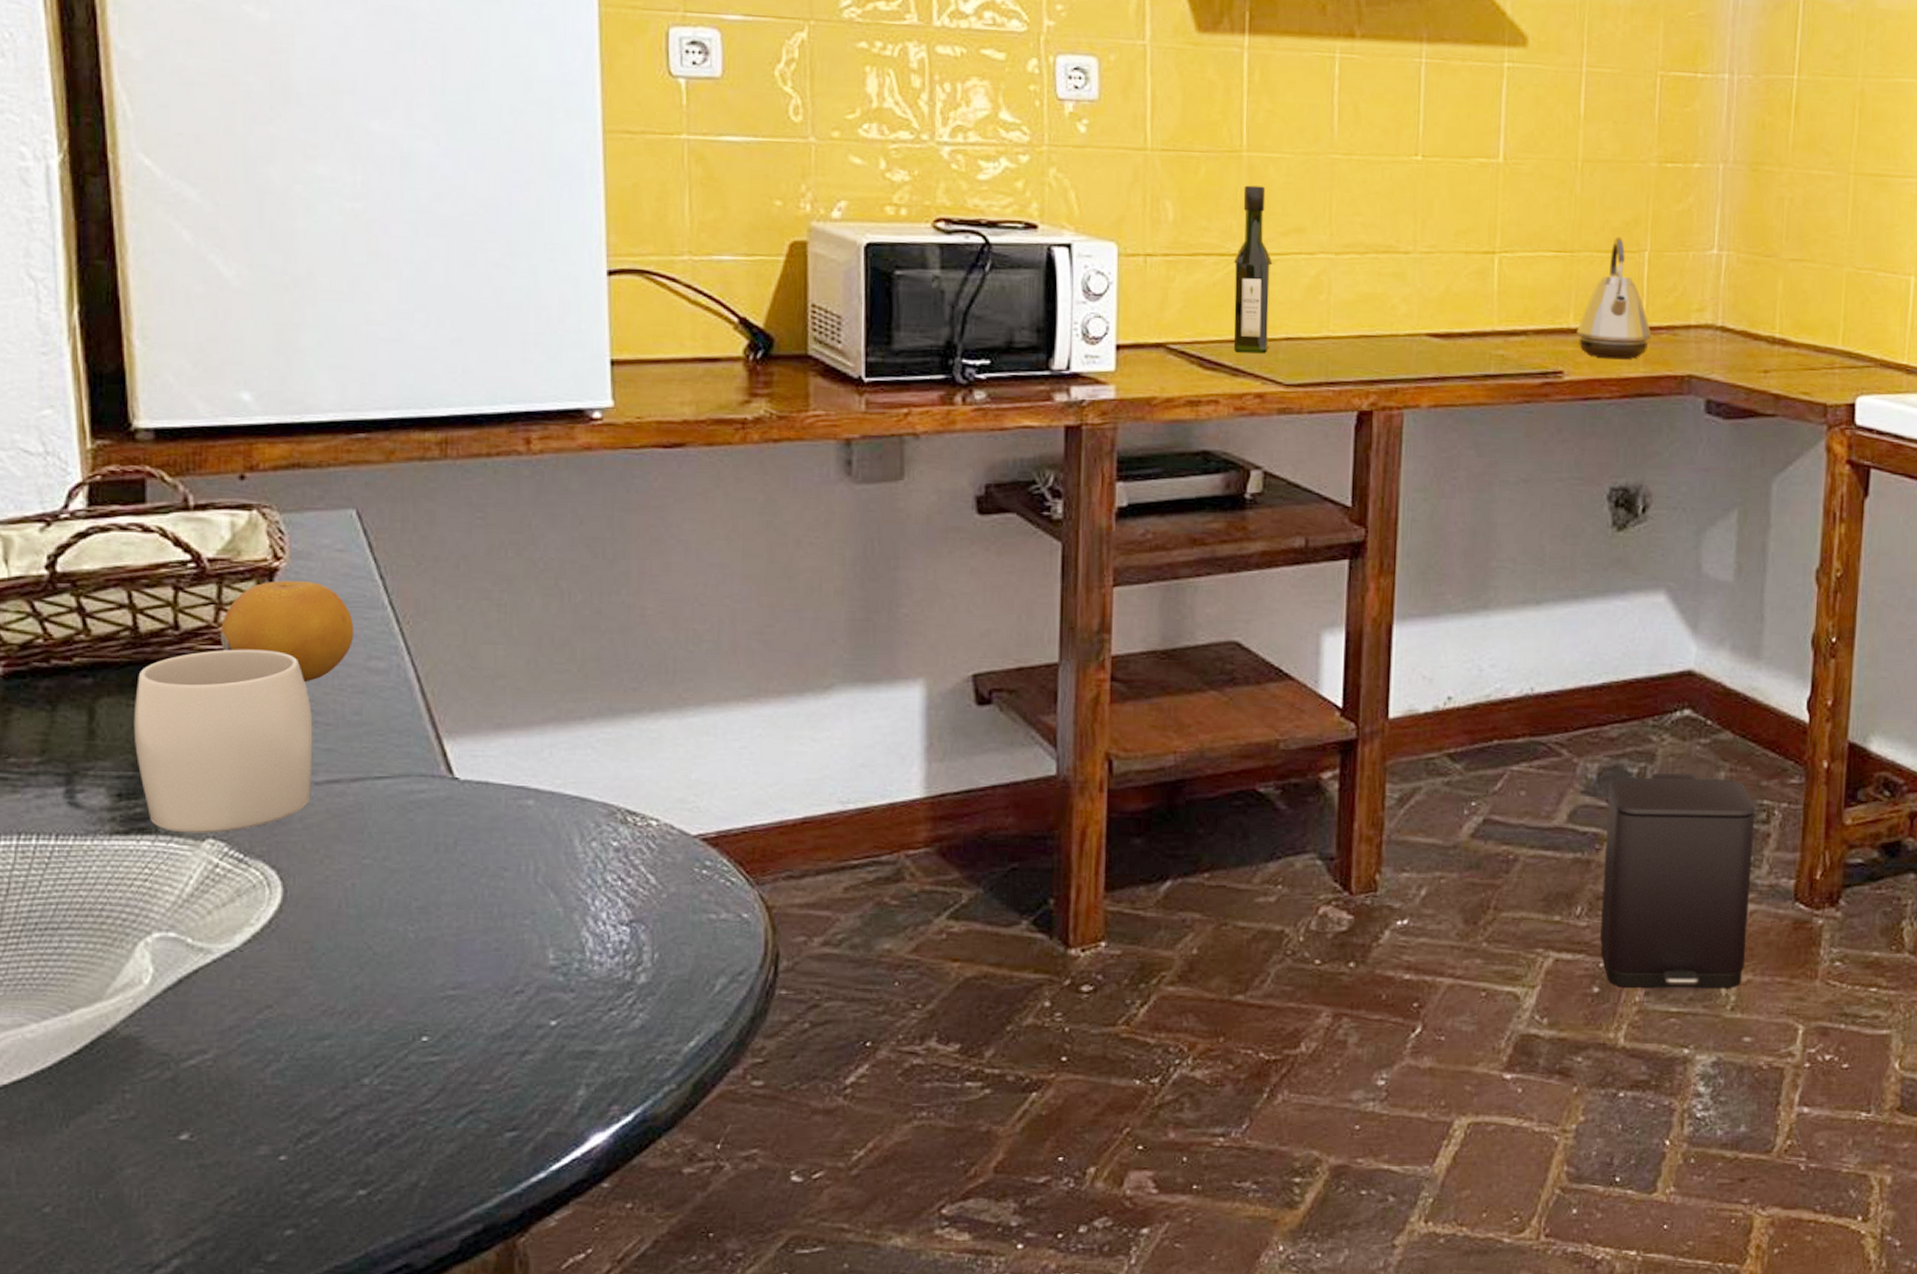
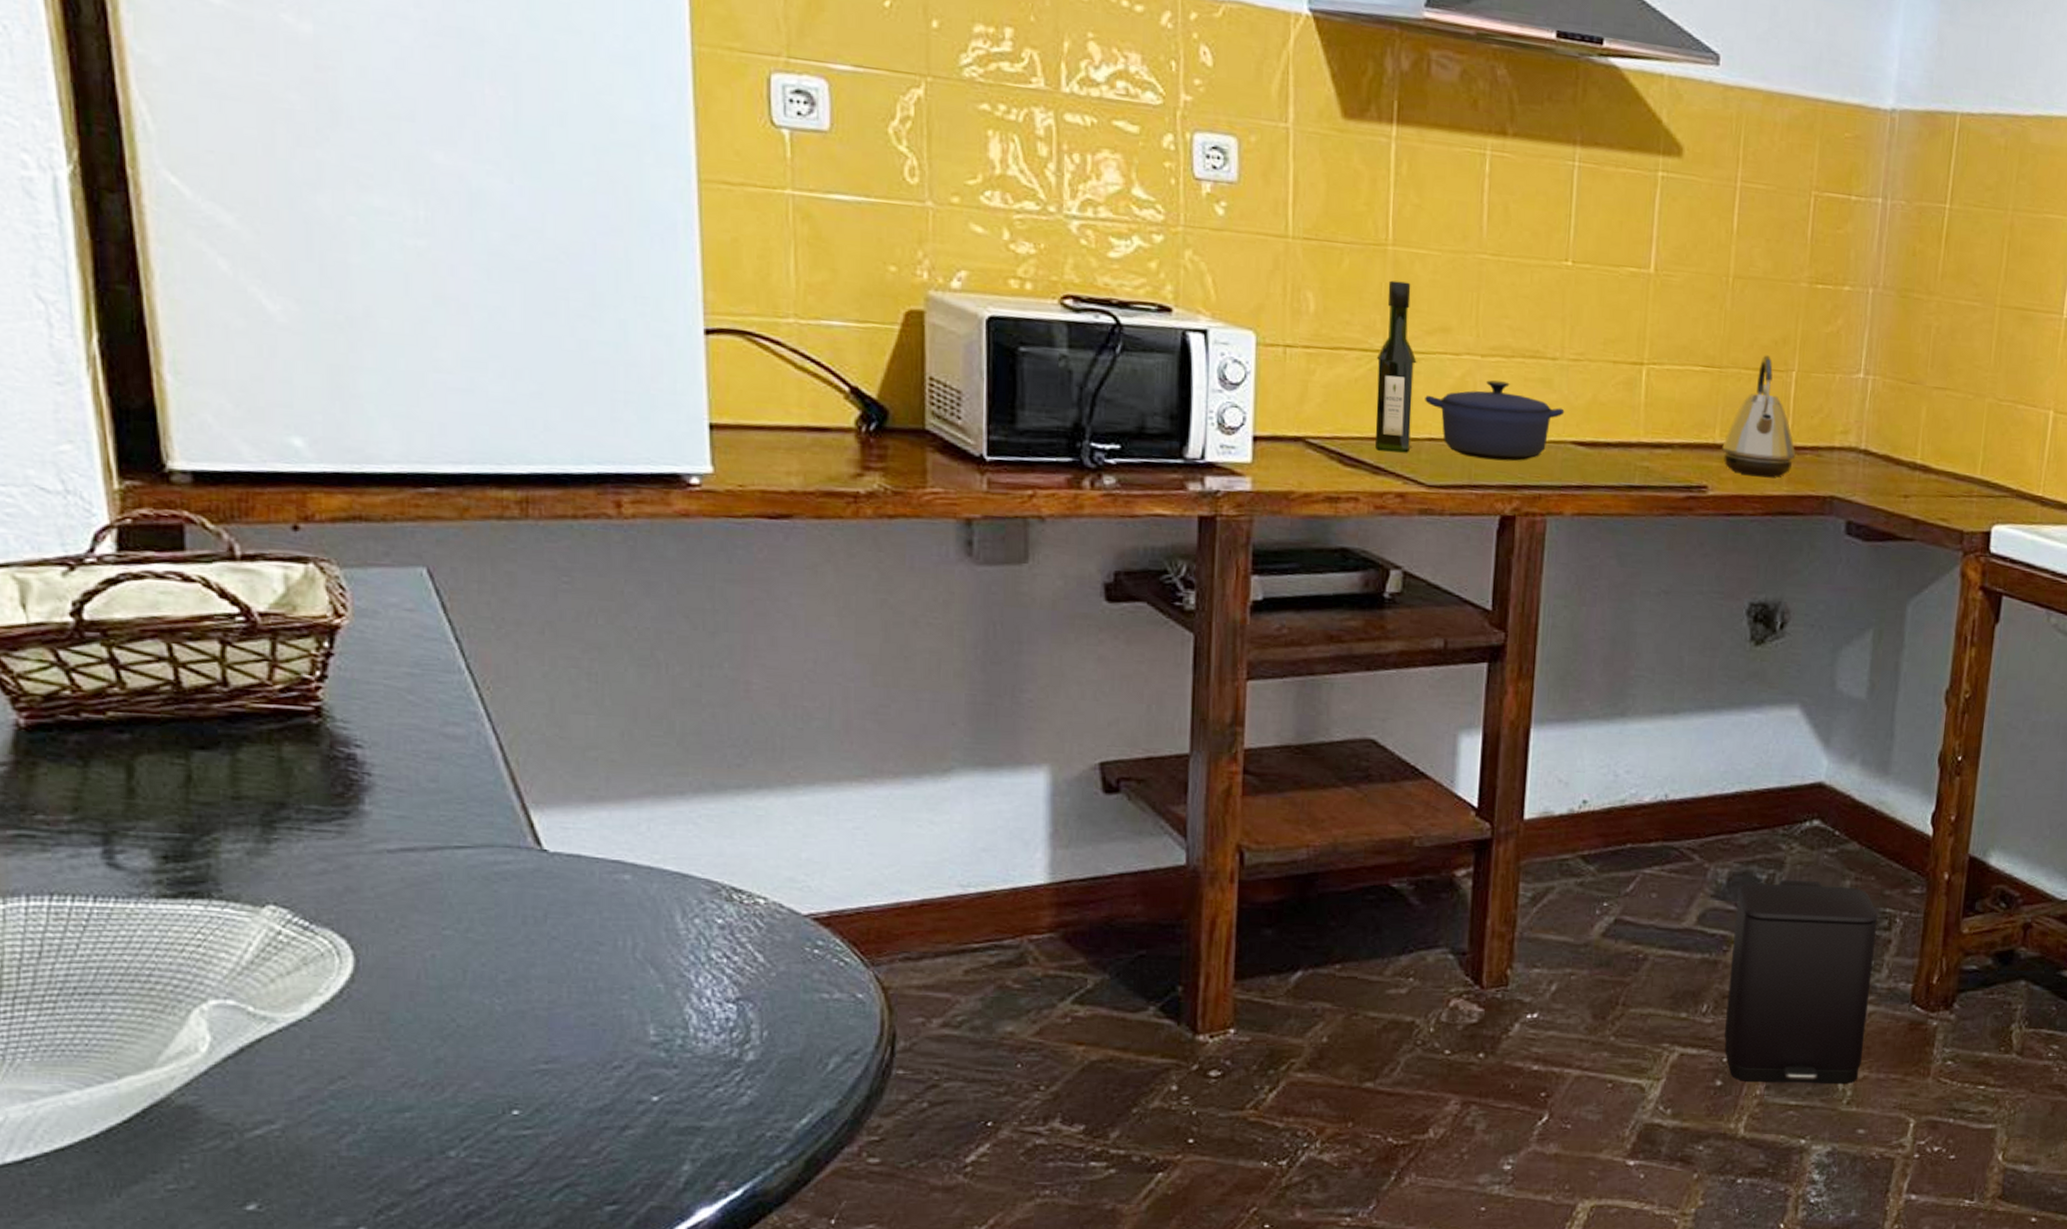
mug: present [133,649,313,833] -> none [178,708,385,900]
fruit: present [221,580,354,683] -> none [276,638,428,747]
cooking pot: none [1281,276,1419,357] -> present [1425,379,1565,462]

